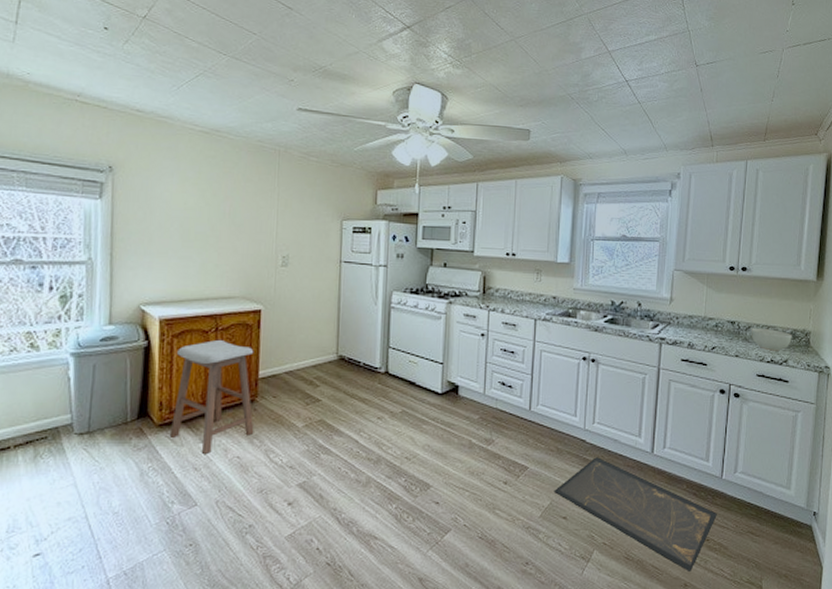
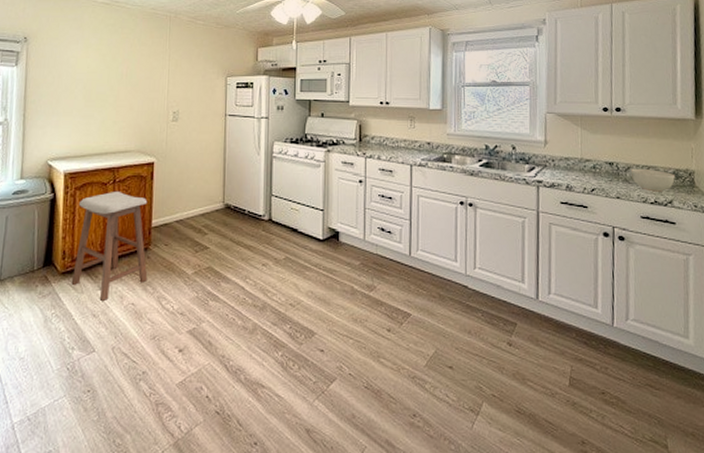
doormat: present [554,457,717,571] -> none [438,304,611,427]

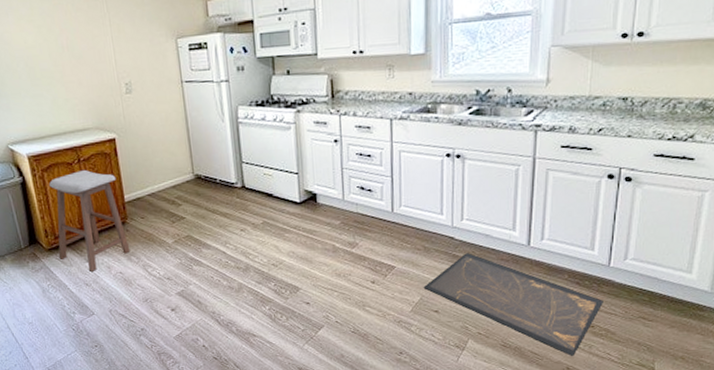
doormat: none [438,304,611,427] -> present [423,253,603,356]
bowl: present [630,168,676,192] -> none [647,101,703,127]

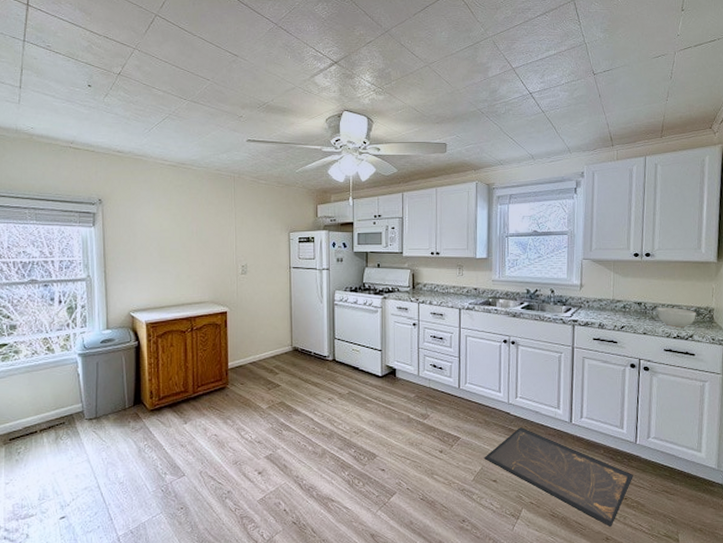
bar stool: present [49,169,130,273] -> none [159,337,227,434]
bowl: none [647,101,703,127] -> present [656,307,697,328]

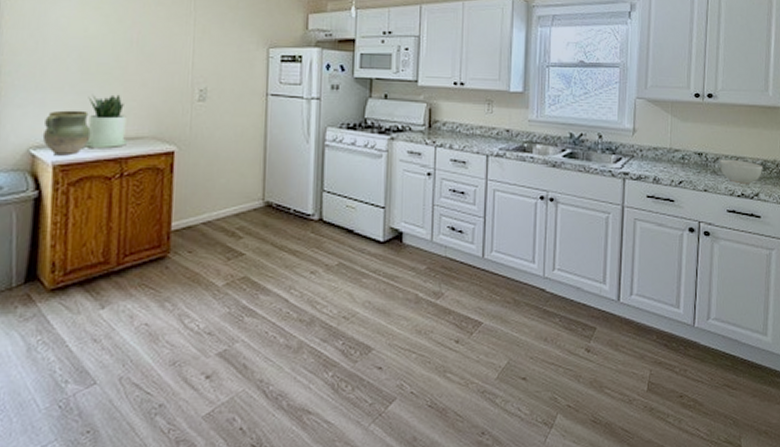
ceramic jug: none [137,284,169,317] -> present [42,110,91,156]
planter: none [166,271,195,311] -> present [84,94,129,149]
doormat: present [484,427,633,527] -> none [511,308,690,433]

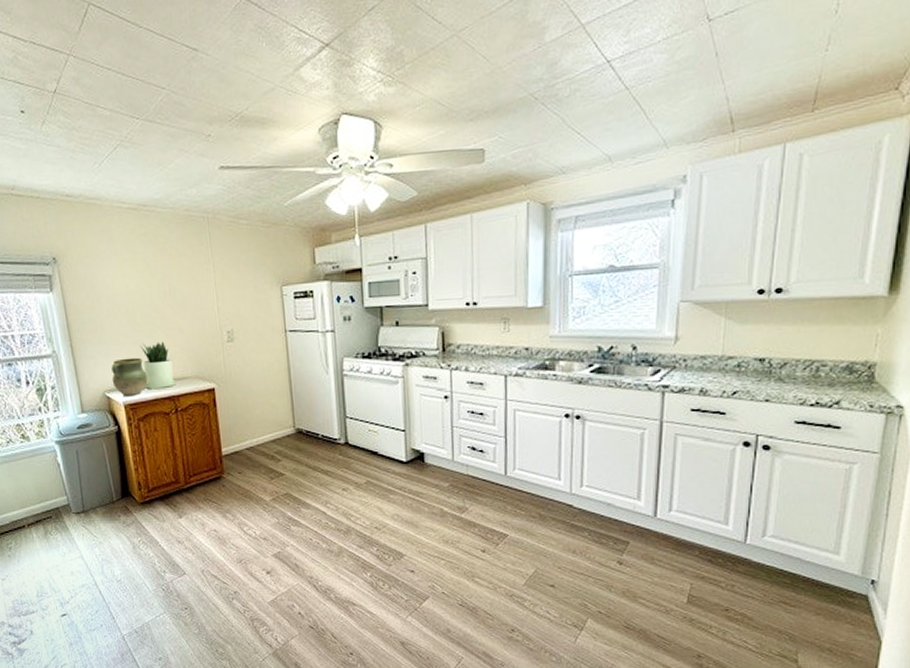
bowl: present [719,159,764,184] -> none [787,363,849,391]

